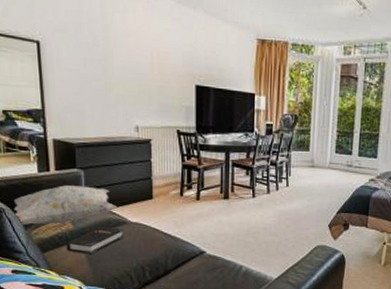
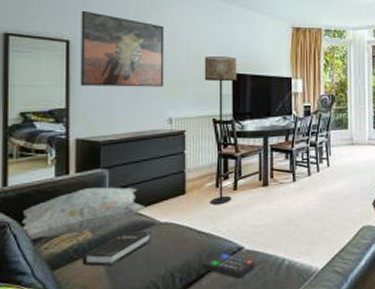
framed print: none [48,10,130,95] -> present [80,10,164,87]
floor lamp: none [168,66,200,212] -> present [204,57,237,205]
remote control: none [168,253,215,277] -> present [202,252,255,278]

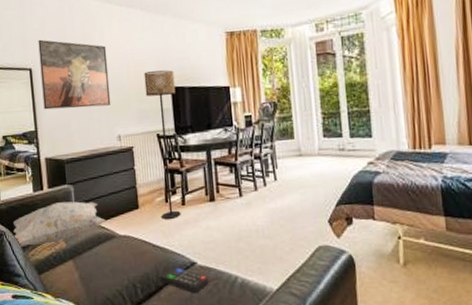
hardback book: present [82,230,152,267] -> none [60,241,114,274]

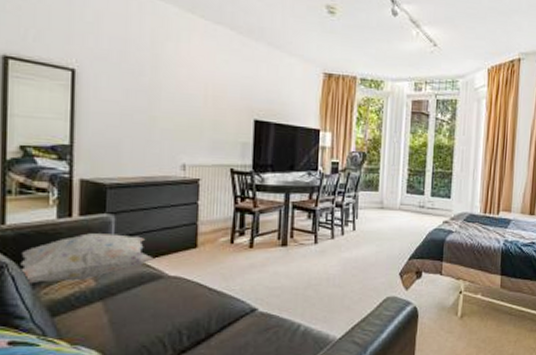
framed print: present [38,39,111,110] -> none [86,36,181,129]
floor lamp: present [143,70,181,220] -> none [223,99,260,263]
remote control: present [159,266,209,293] -> none [211,312,269,340]

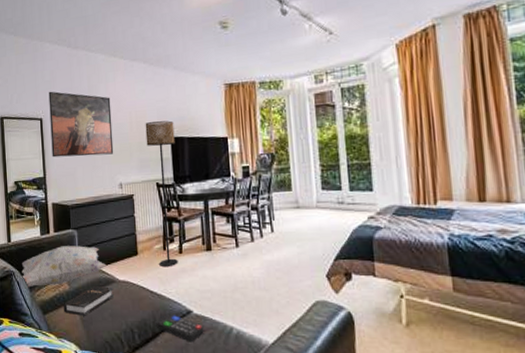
hardback book: none [84,281,159,318] -> present [63,285,114,316]
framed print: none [86,36,181,129] -> present [48,91,114,158]
remote control: none [211,312,269,340] -> present [156,313,204,341]
floor lamp: none [223,99,260,263] -> present [145,120,178,268]

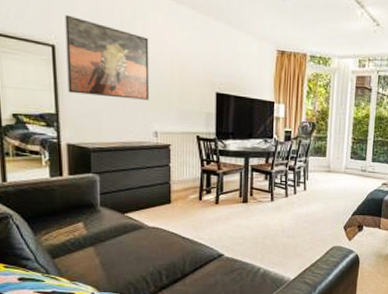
decorative pillow: present [21,246,107,288] -> none [21,190,134,232]
hardback book: present [63,285,114,316] -> none [78,230,141,260]
floor lamp: present [145,120,178,268] -> none [188,73,221,216]
remote control: present [156,313,204,341] -> none [186,257,233,280]

